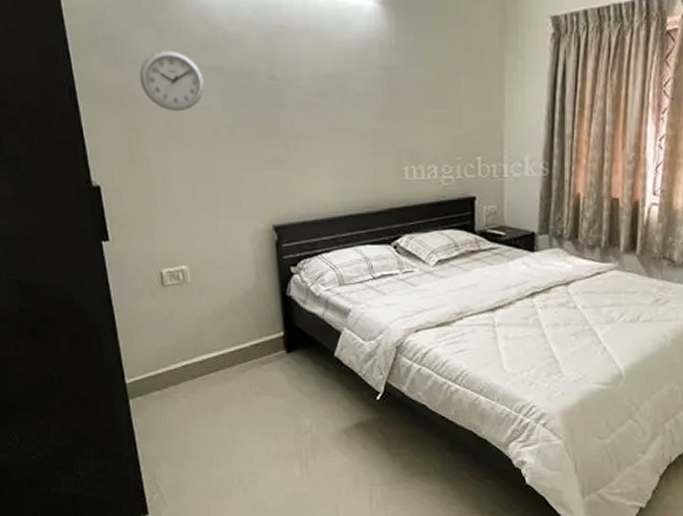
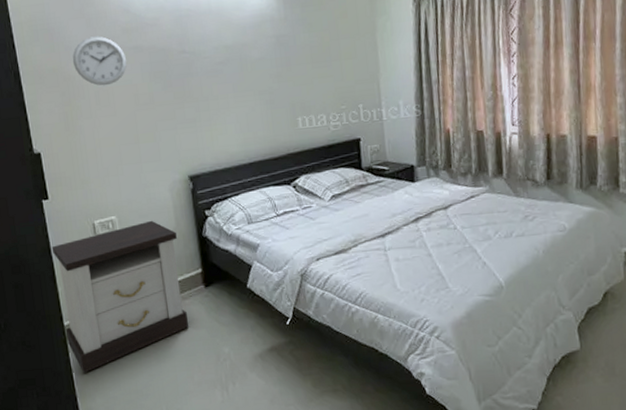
nightstand: none [112,273,267,436] -> present [51,220,189,373]

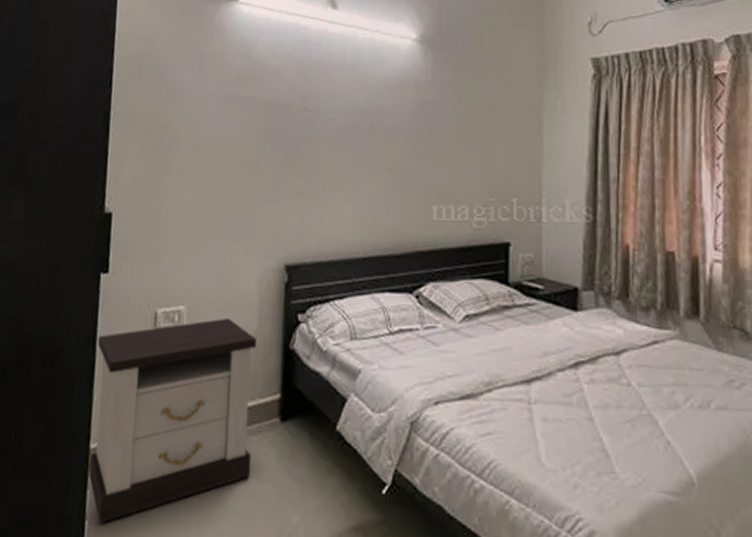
wall clock: present [72,36,127,86] -> none [173,80,237,140]

